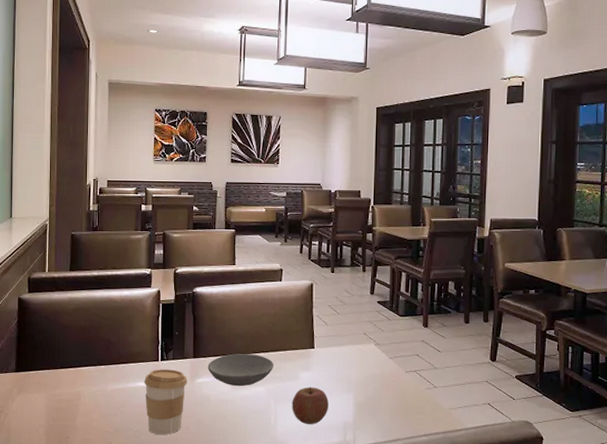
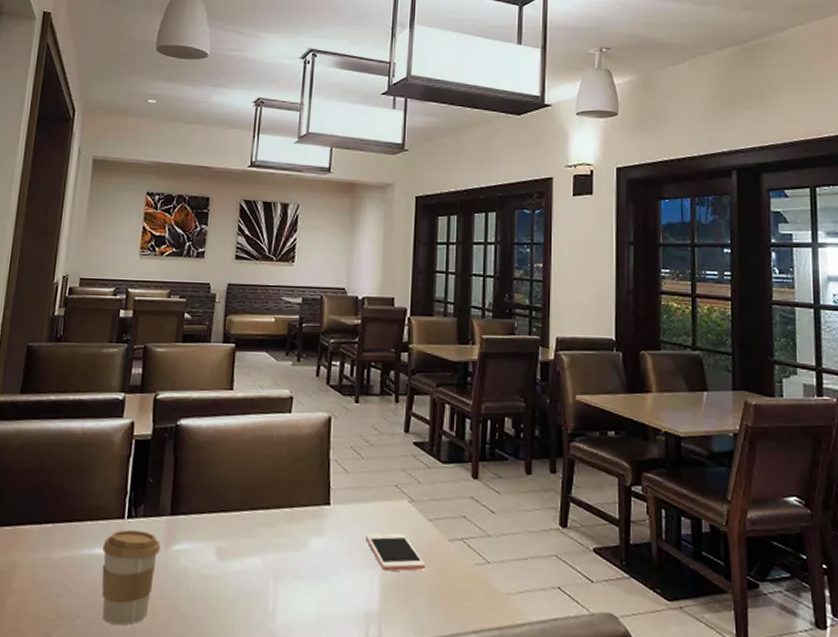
bowl: present [207,353,274,387] -> none [188,509,276,557]
apple: present [292,387,328,424] -> none [297,559,346,613]
cell phone: none [342,367,388,395] -> present [366,533,426,572]

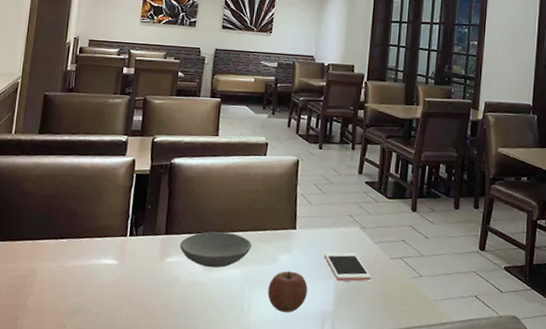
coffee cup: present [101,530,161,624] -> none [108,245,157,319]
bowl: none [188,509,276,557] -> present [179,231,251,268]
apple: none [297,559,346,613] -> present [267,271,308,312]

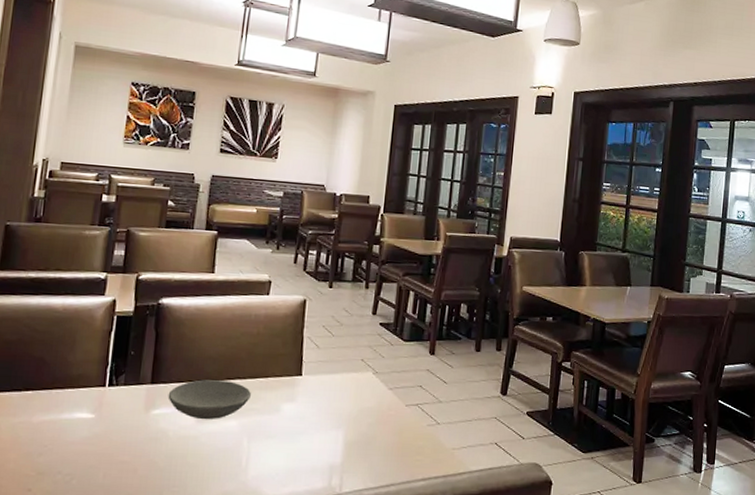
apple: present [267,271,308,312] -> none [268,421,314,466]
cell phone: present [324,252,371,282] -> none [333,399,384,432]

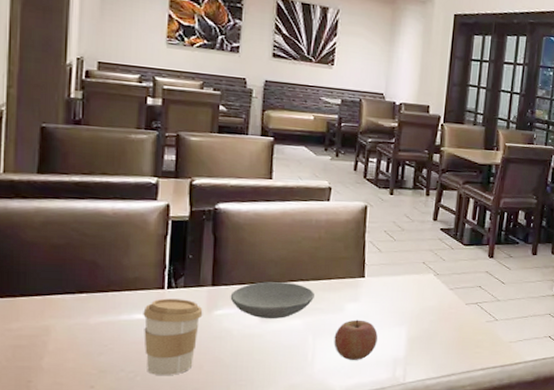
coffee cup: none [82,396,141,479] -> present [143,298,203,375]
apple: none [268,421,314,466] -> present [334,319,378,360]

